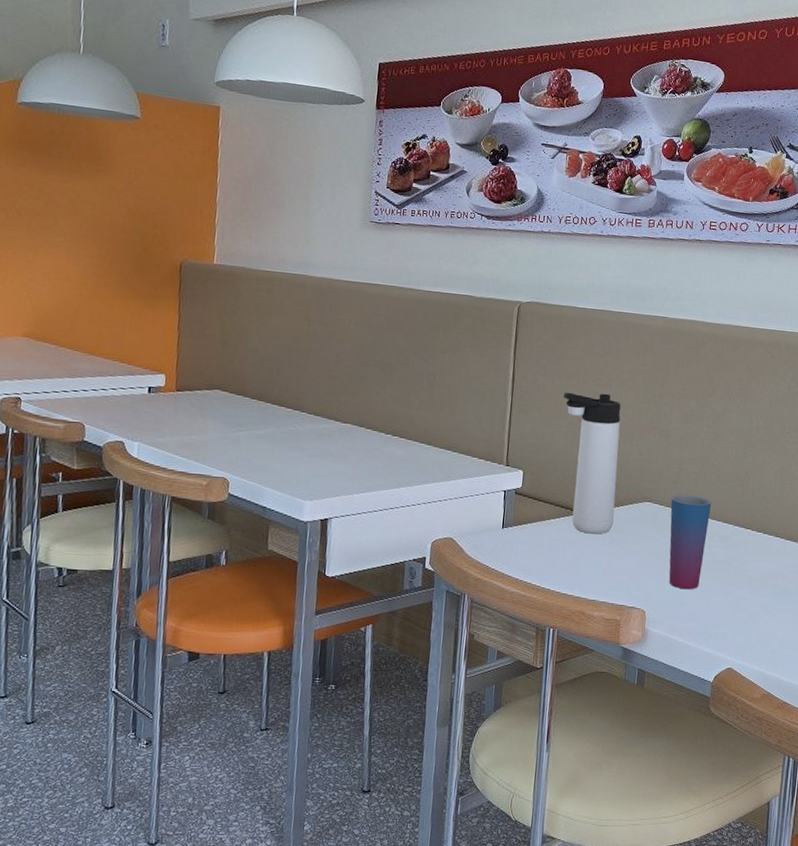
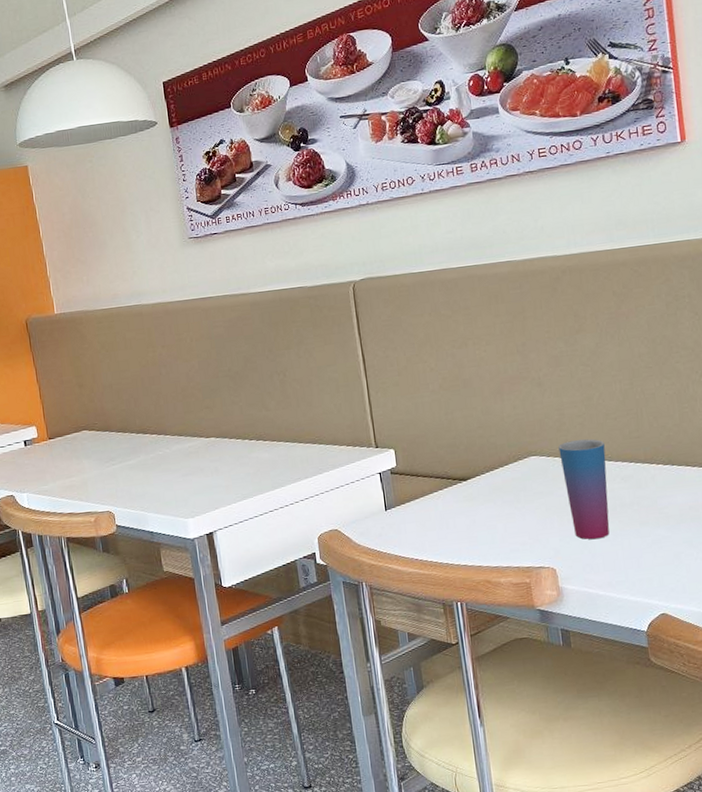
thermos bottle: present [564,392,621,534] -> none [419,353,501,500]

